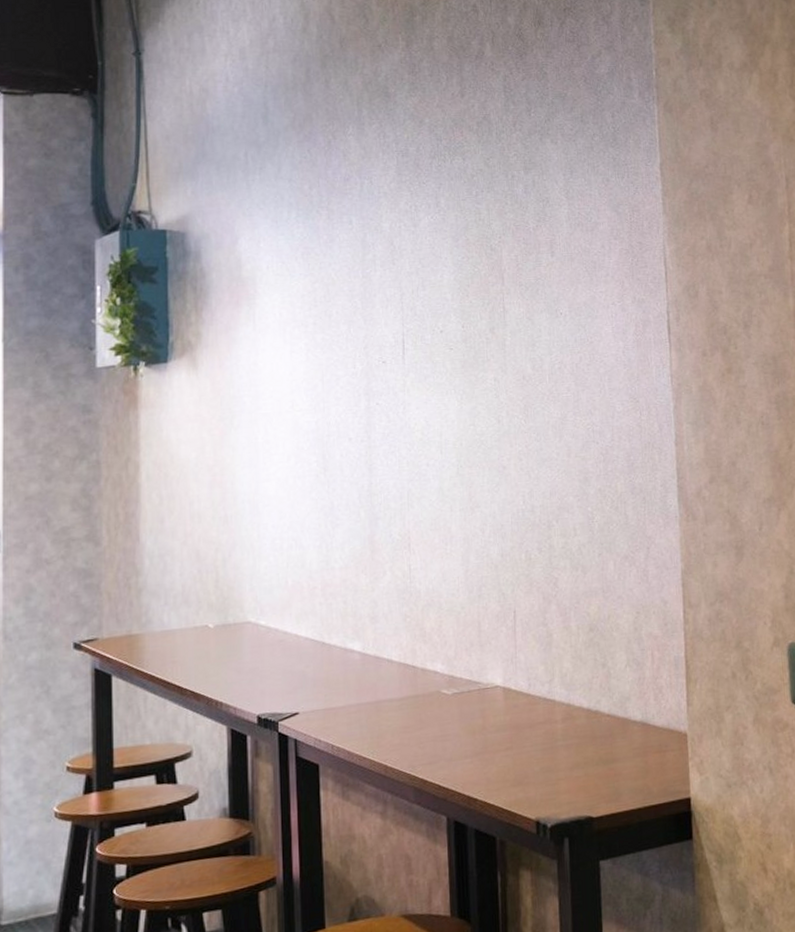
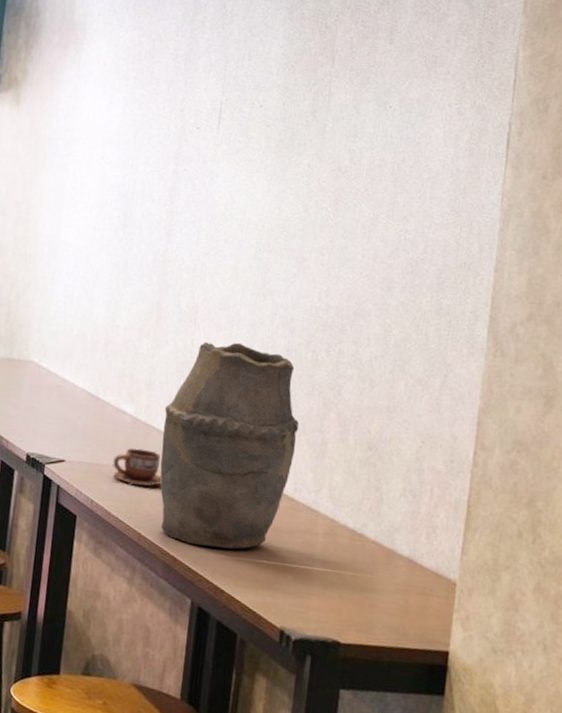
cup: none [348,682,400,721] -> present [113,448,162,487]
vase: none [393,558,524,763] -> present [159,341,299,550]

